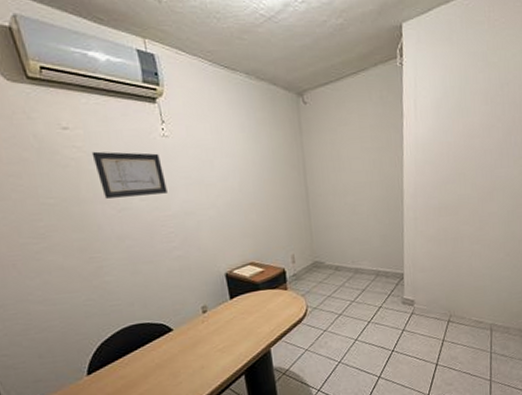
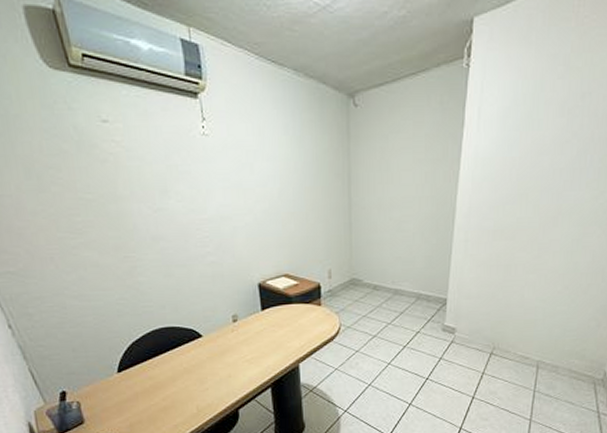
wall art: present [91,151,167,199] -> none [130,147,204,197]

